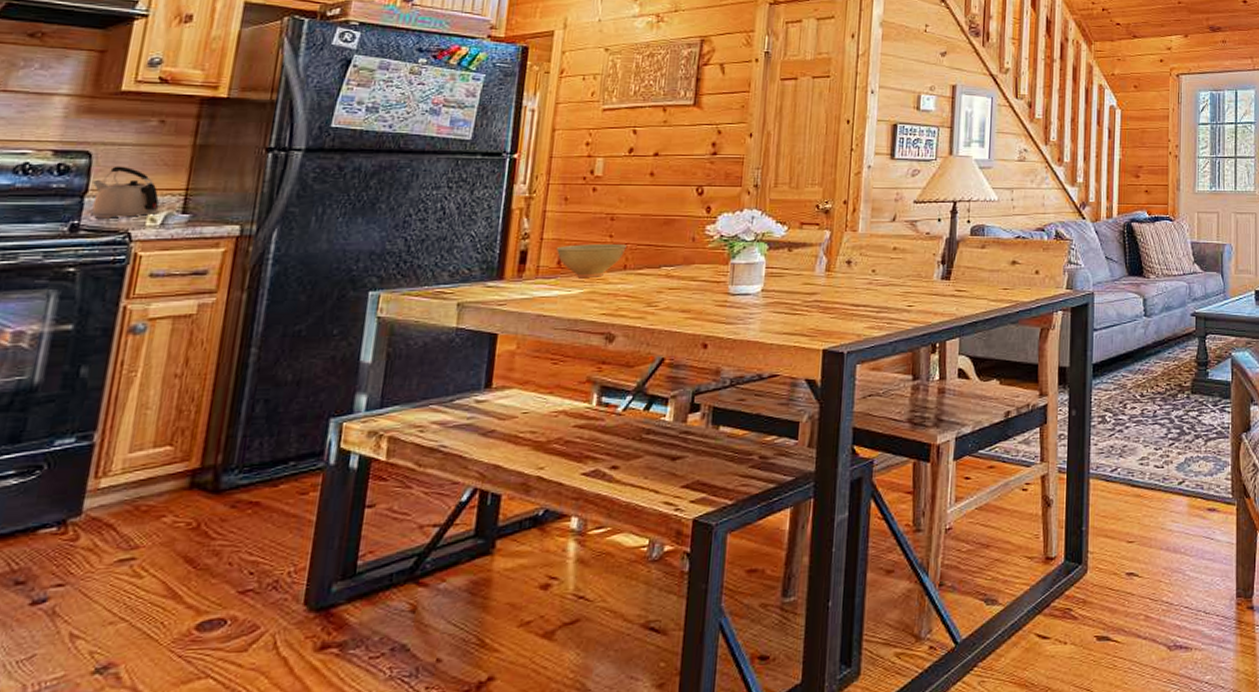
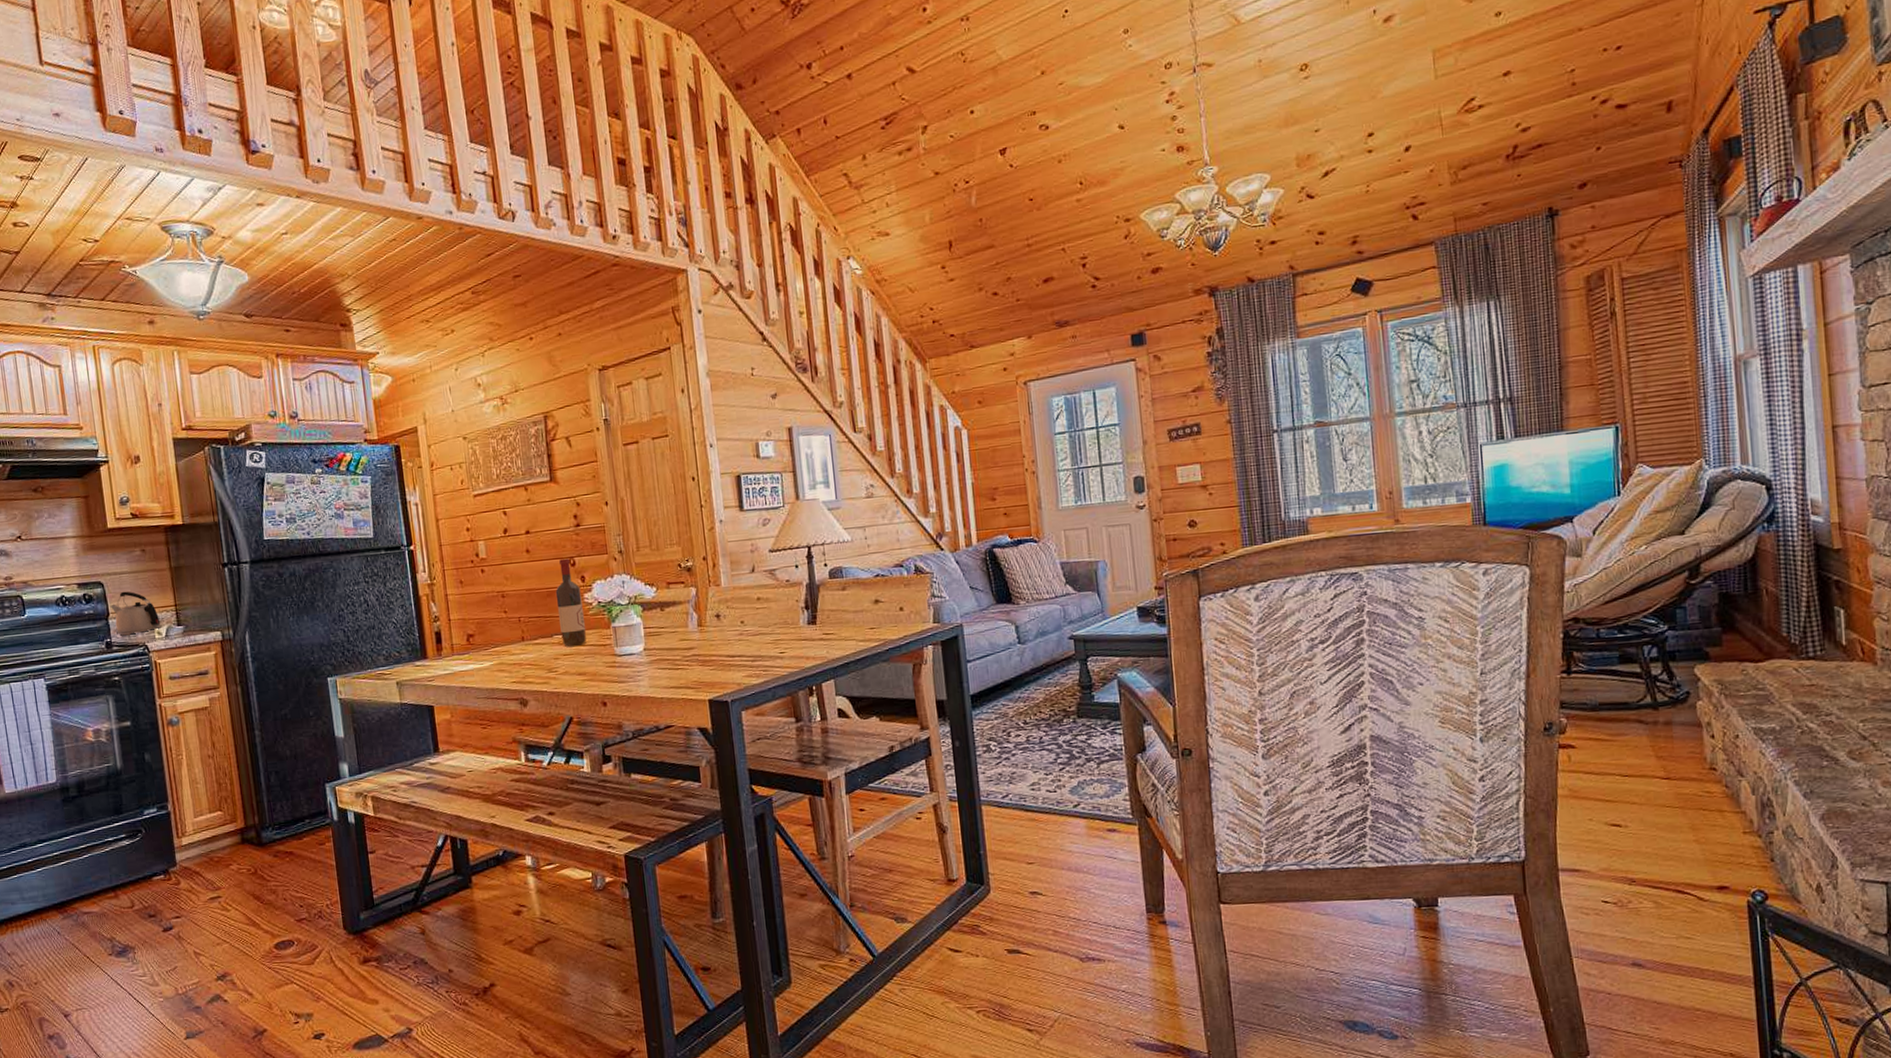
bowl: present [555,243,627,277] -> none [462,618,521,652]
wine bottle: none [670,186,704,281] -> present [555,558,587,648]

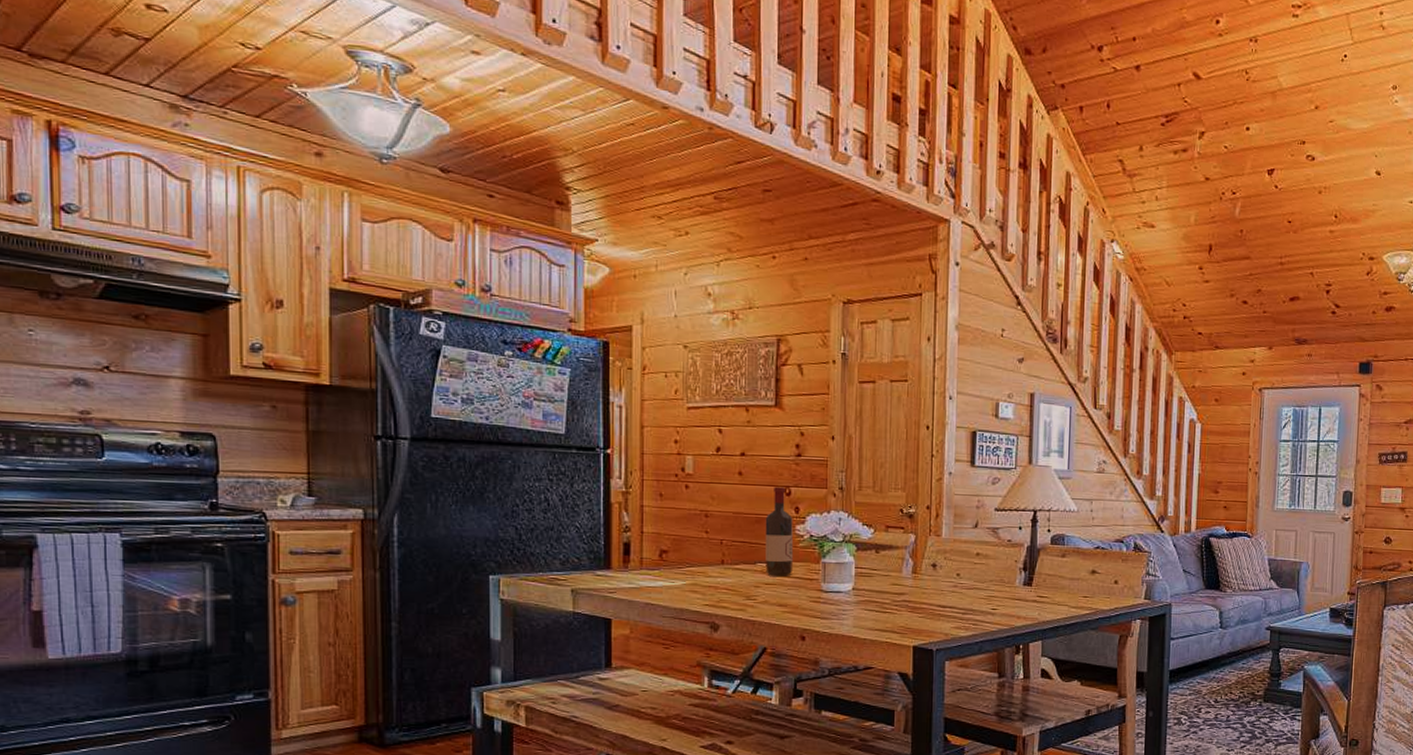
kettle: present [110,591,161,636] -> none [221,448,286,499]

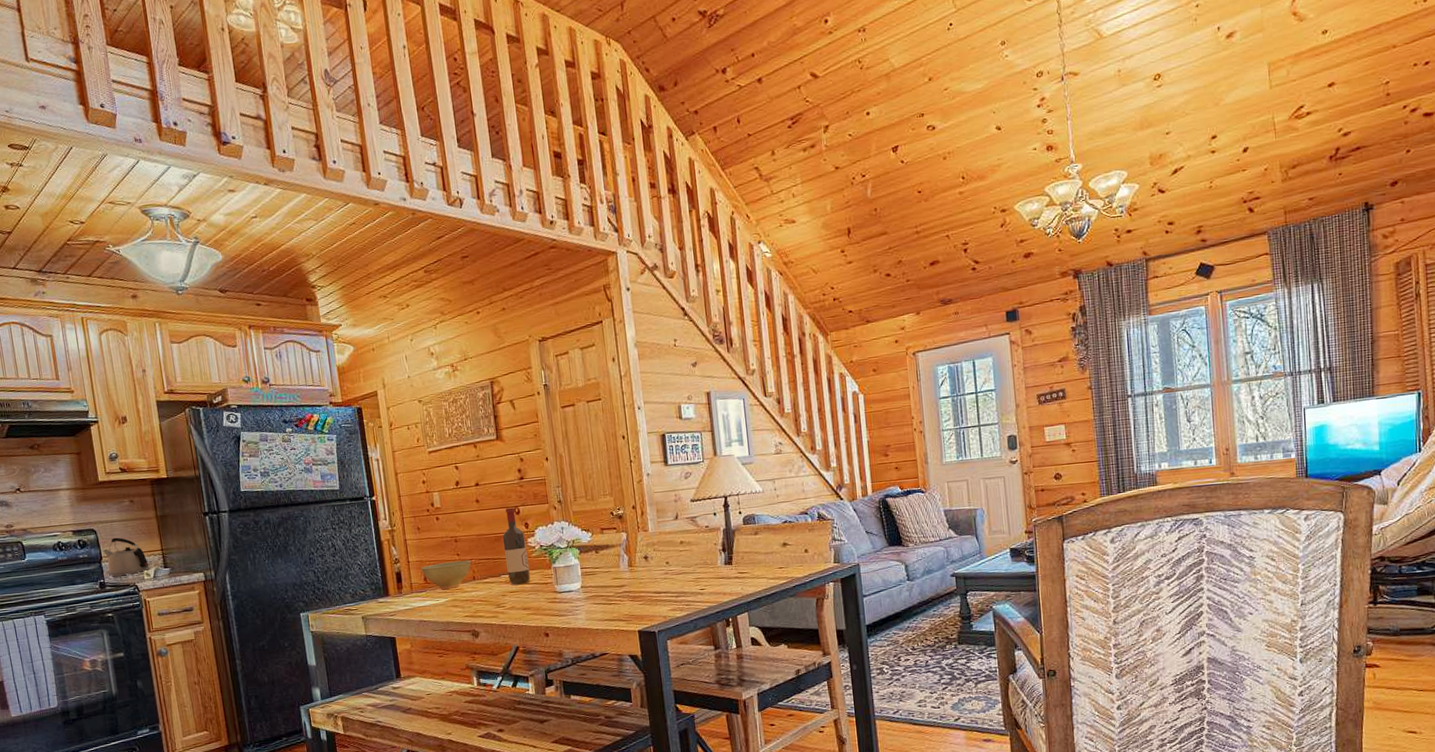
kettle: none [221,448,286,499] -> present [102,537,150,577]
bowl: none [656,539,722,571] -> present [420,560,472,590]

